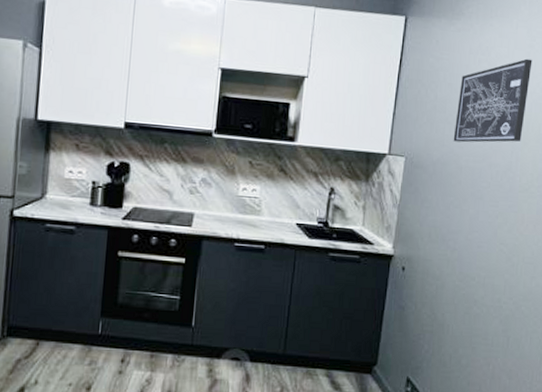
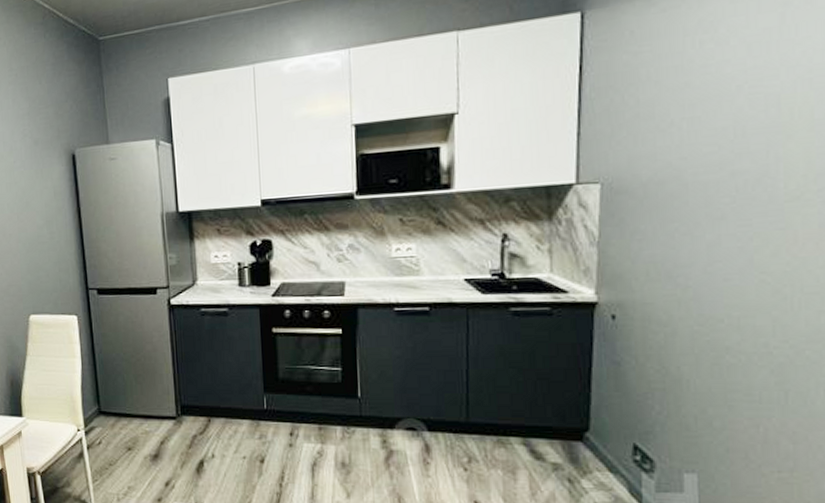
wall art: present [453,58,533,143] -> none [670,21,791,153]

